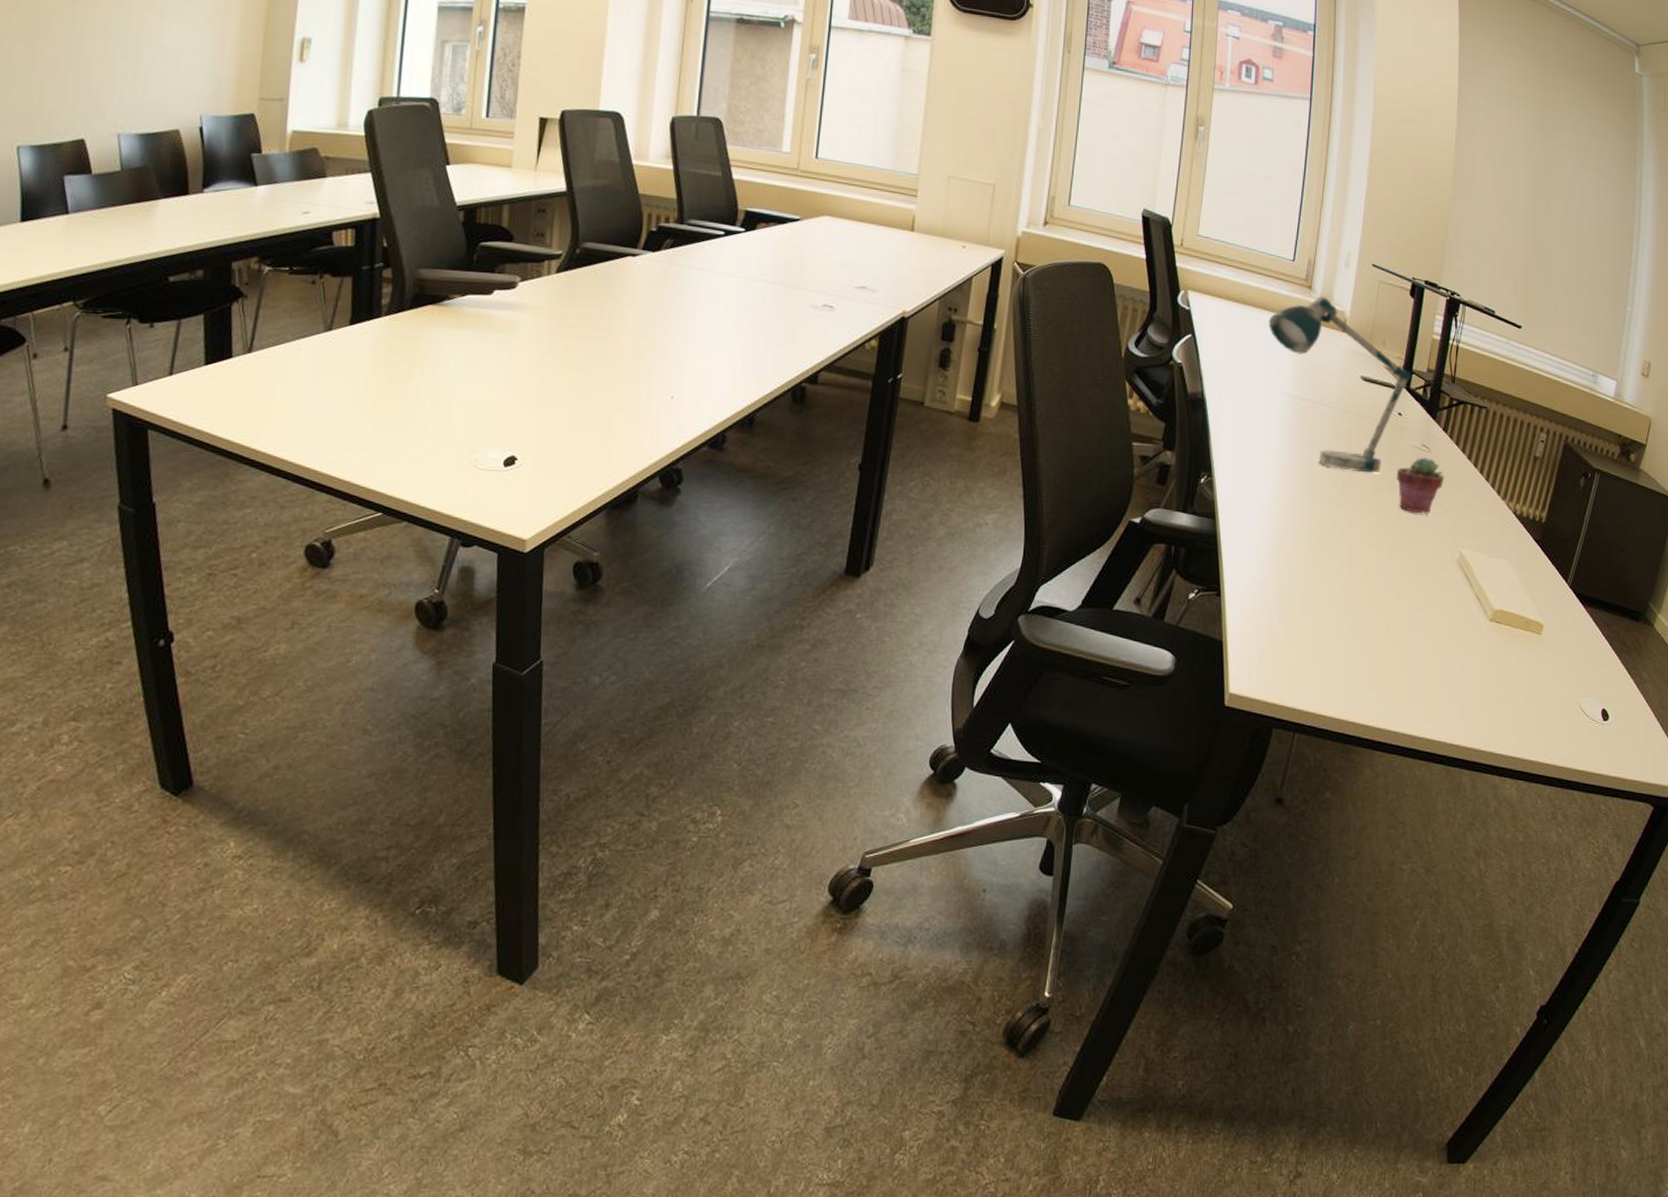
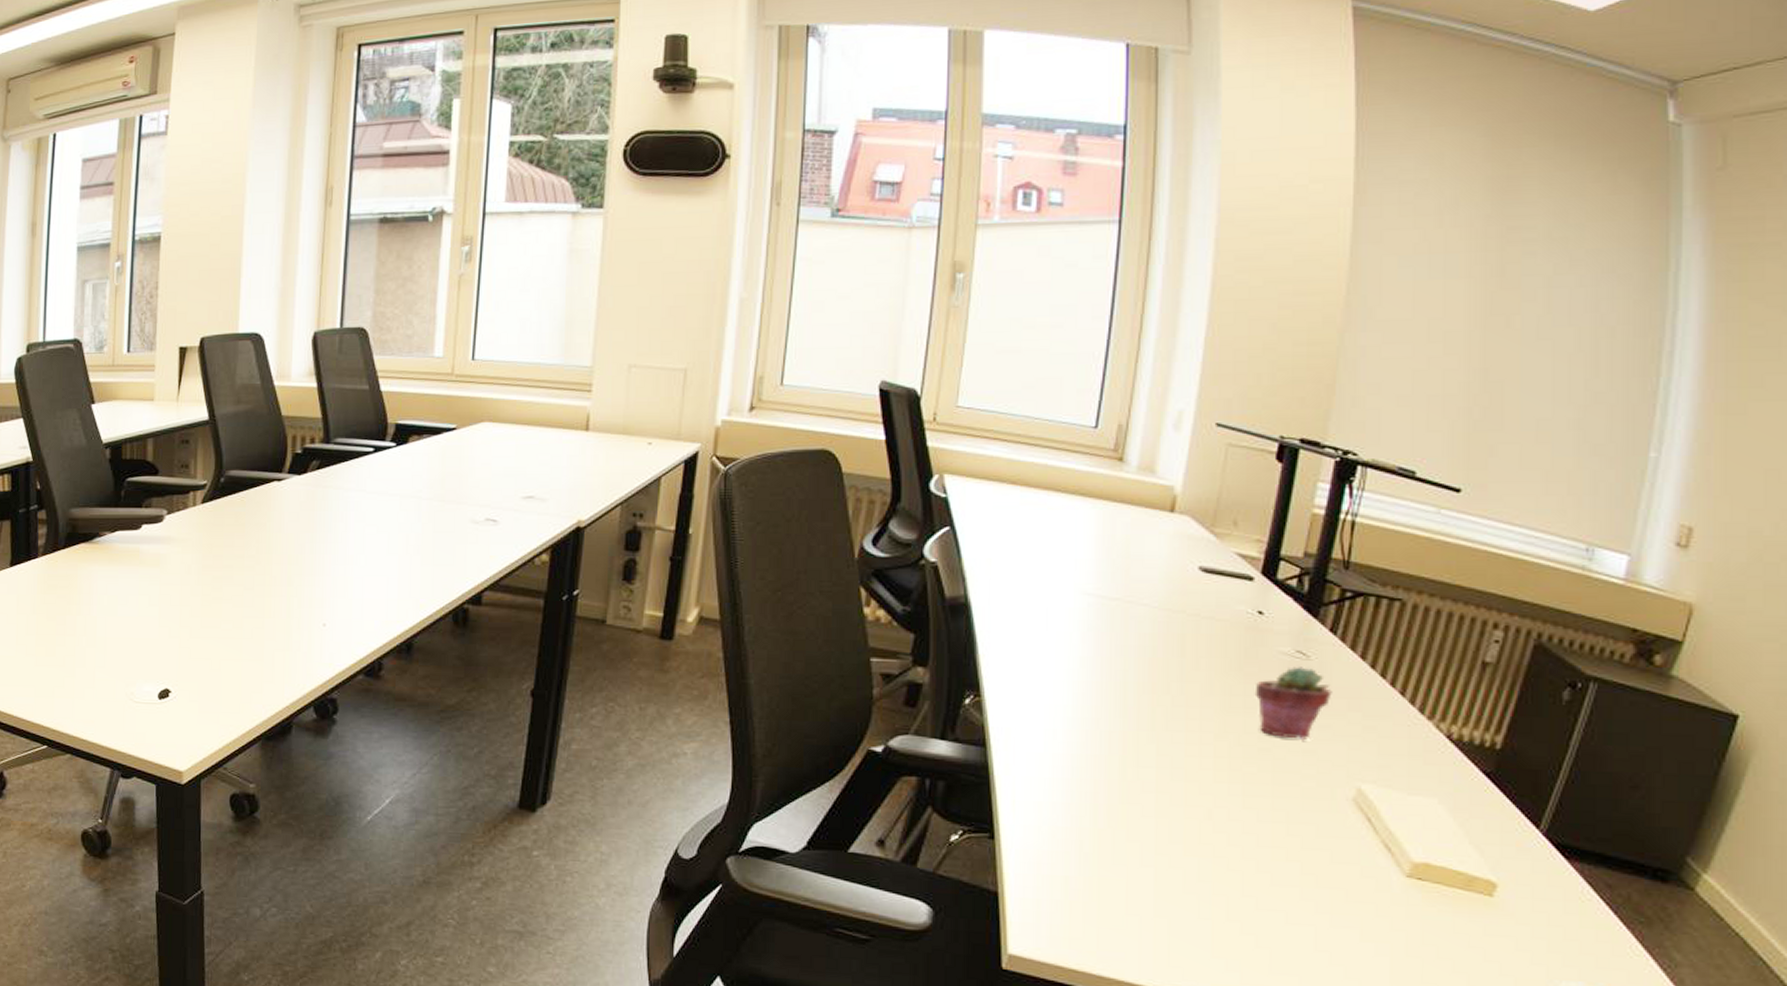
desk lamp: present [1268,296,1412,473] -> none [1059,468,1280,688]

